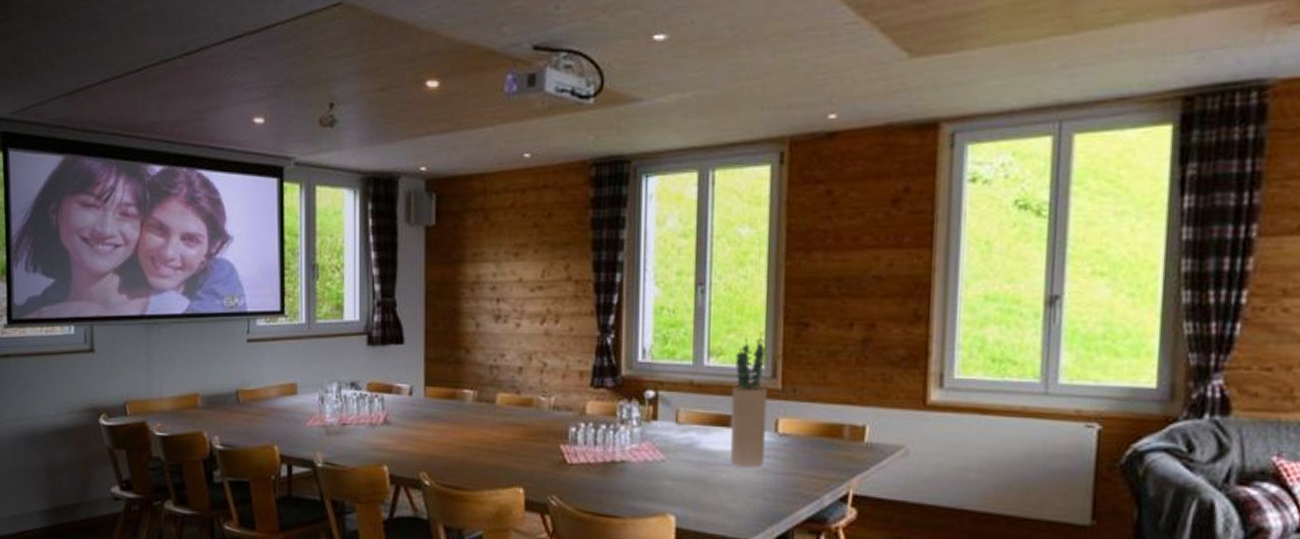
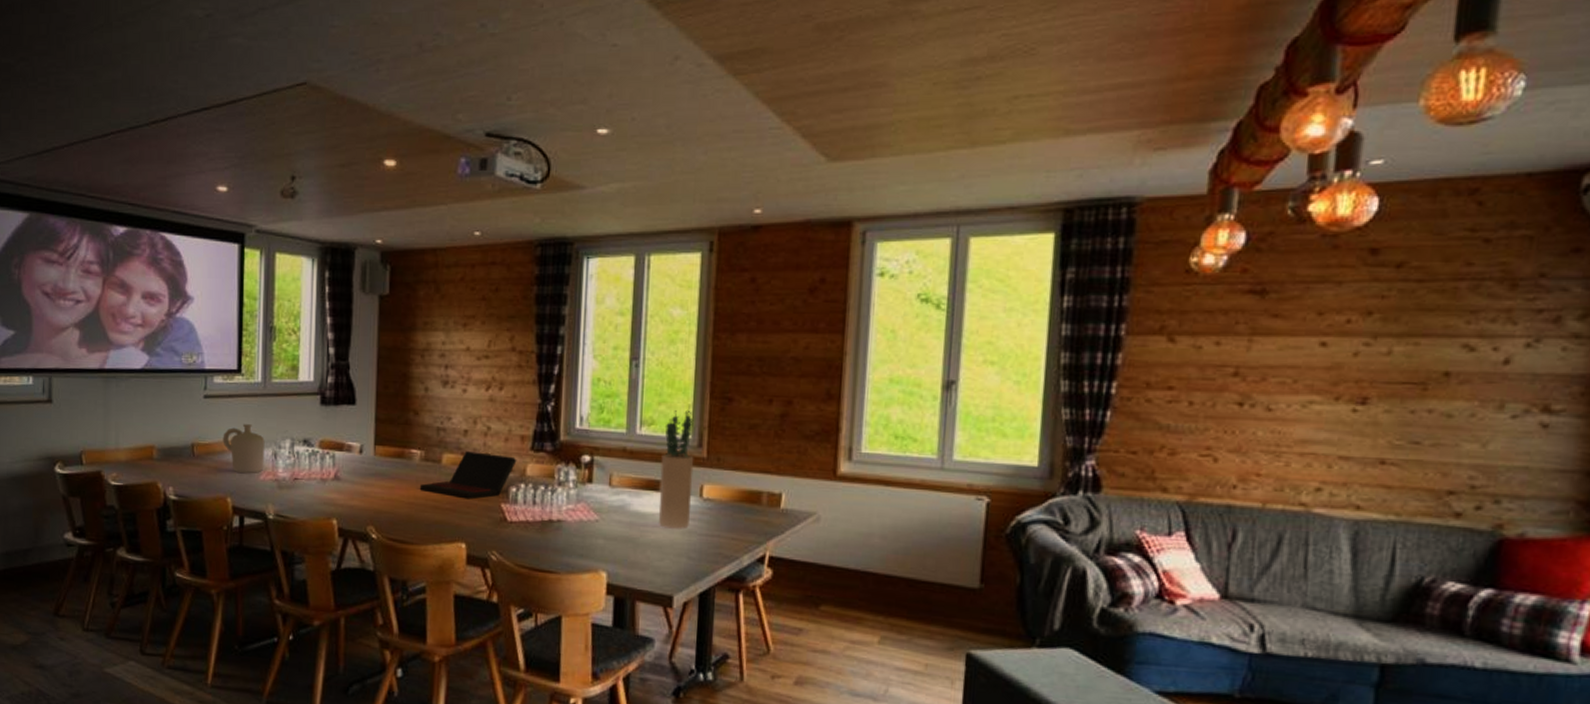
water jug: none [268,368,311,421] -> present [223,424,265,475]
laptop: none [473,390,576,441] -> present [419,451,517,500]

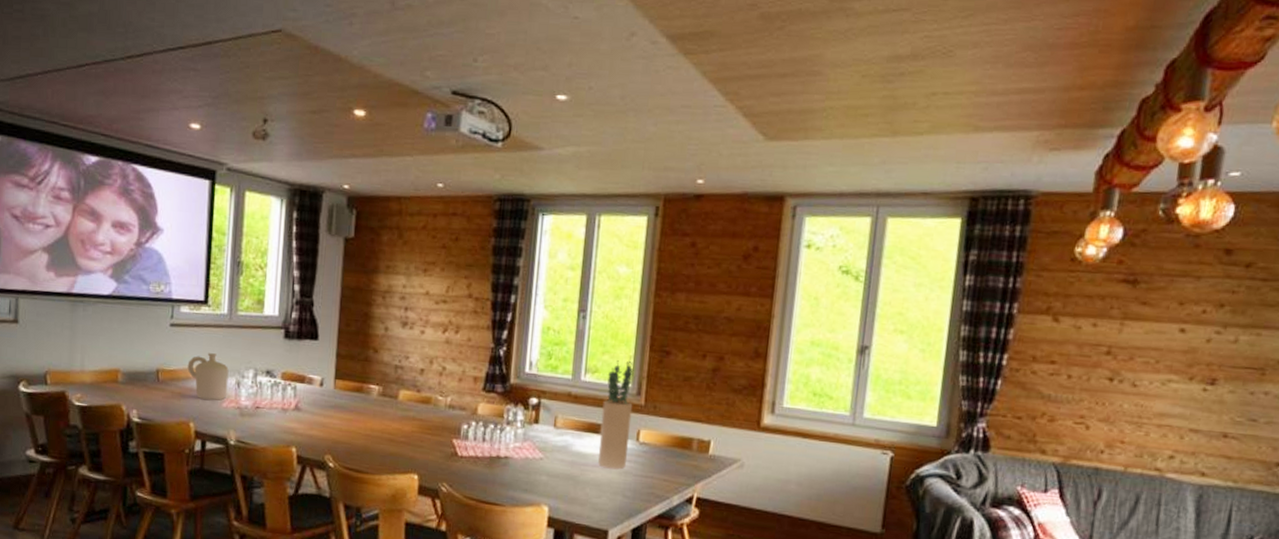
laptop: present [419,451,517,500] -> none [376,389,469,434]

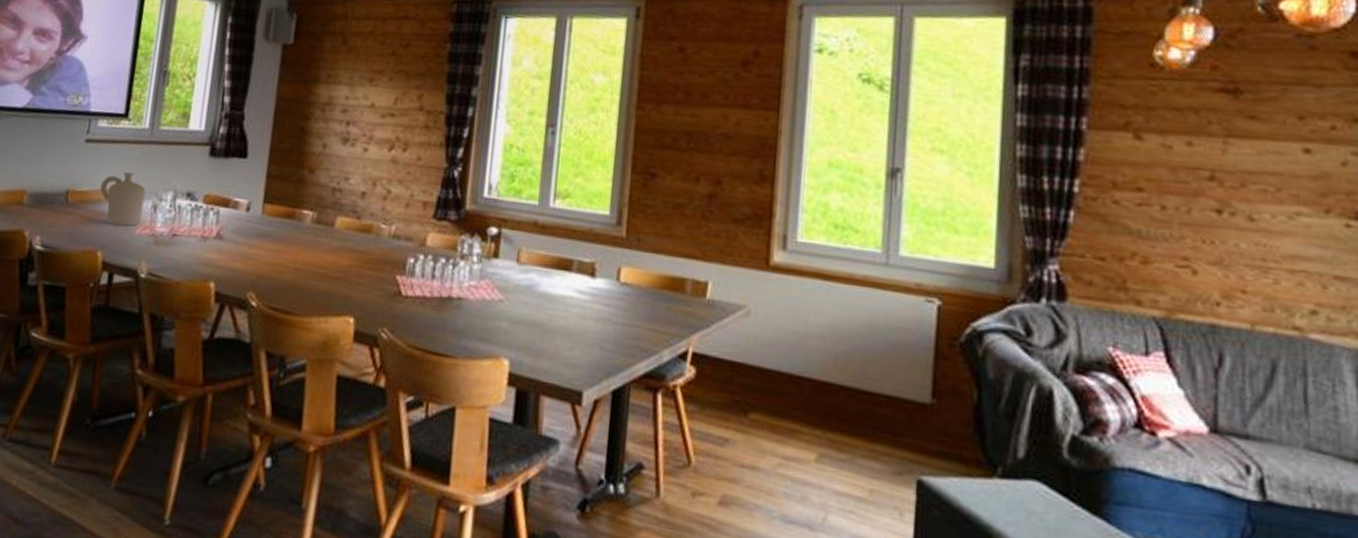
vase: present [597,355,634,470] -> none [569,177,613,316]

